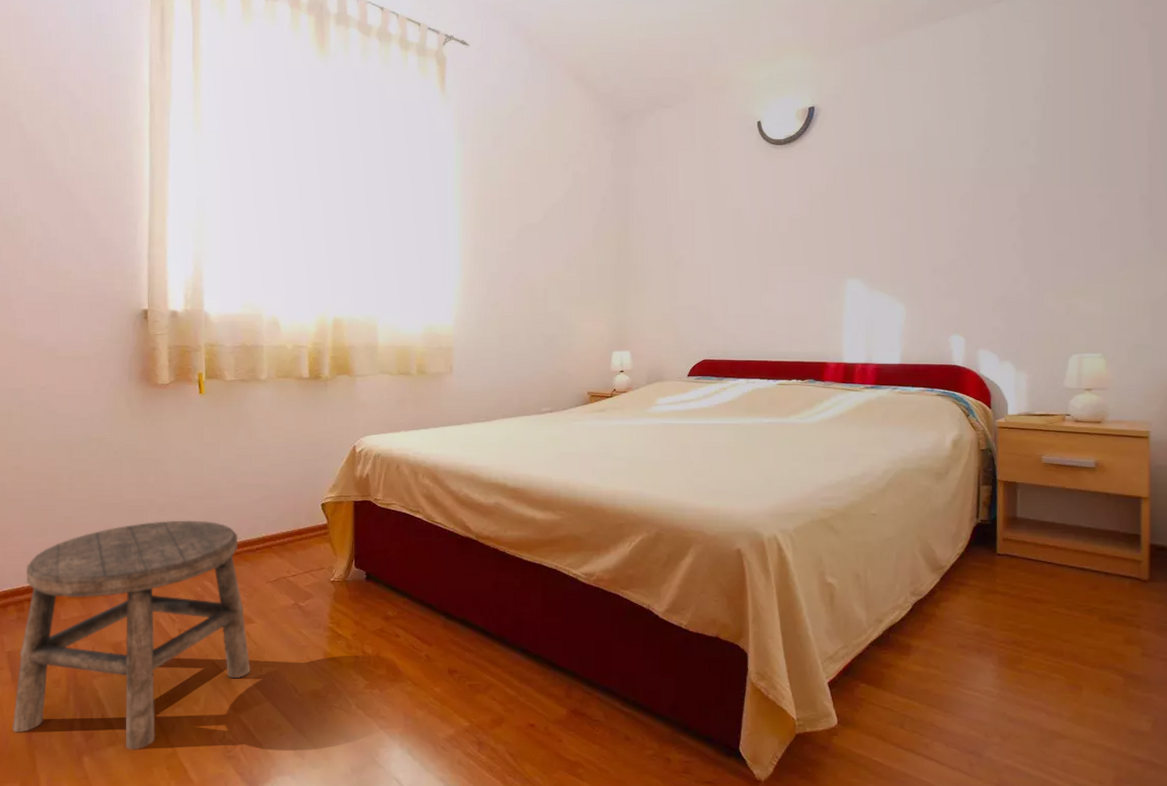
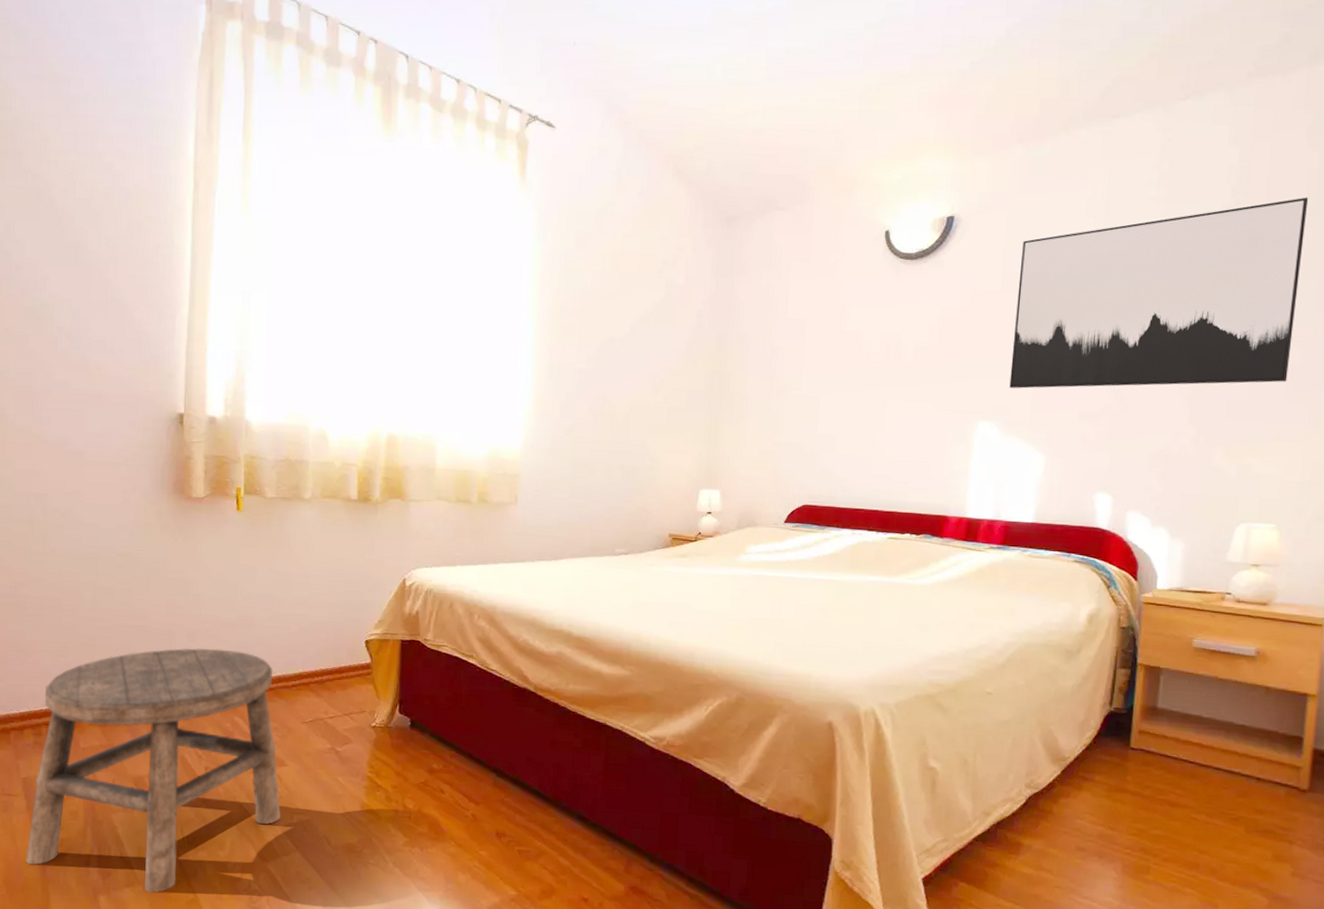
wall art: none [871,78,1105,251] -> present [1009,197,1309,389]

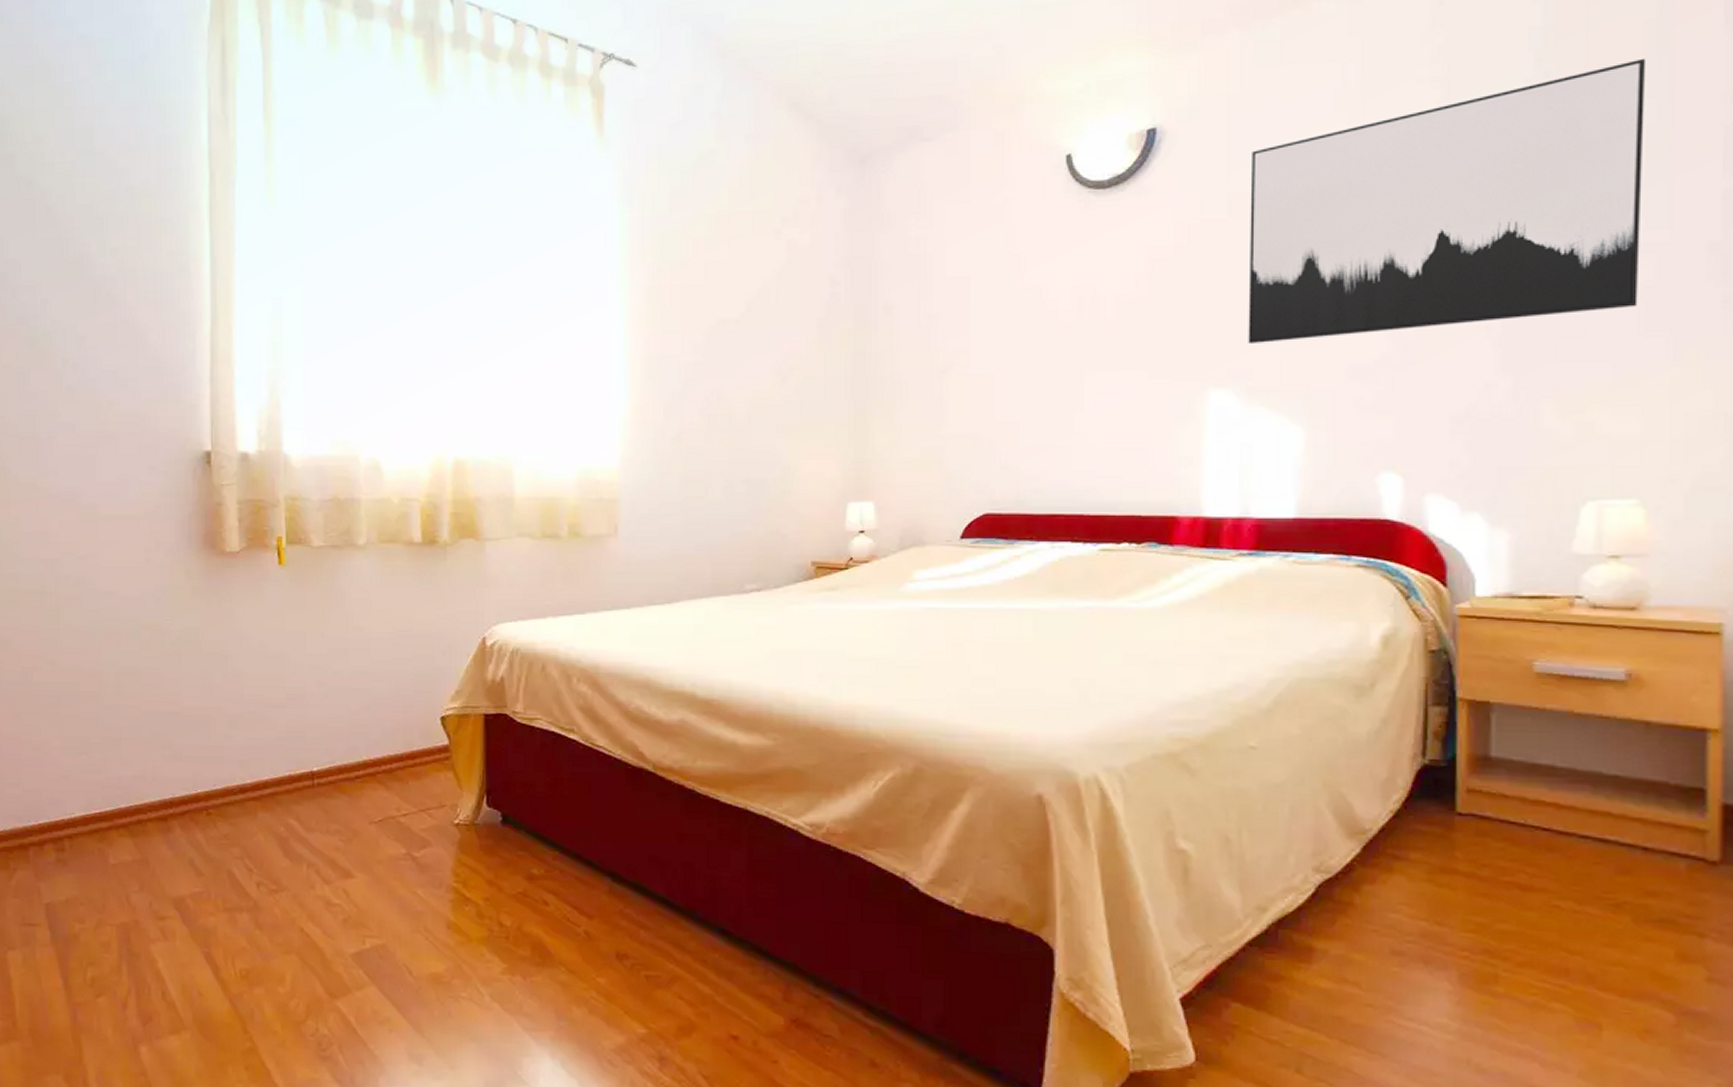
stool: present [26,648,281,893] -> none [53,735,351,1041]

